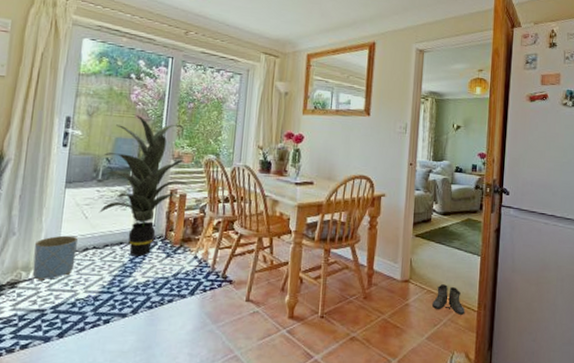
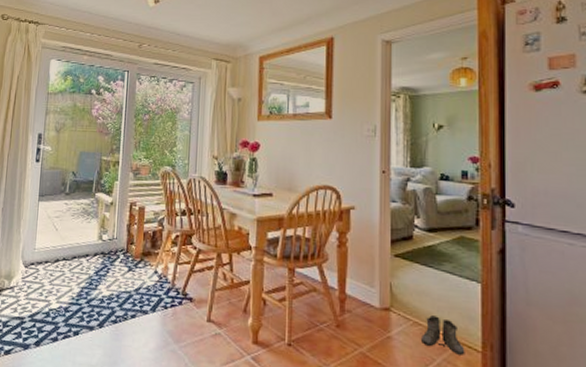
planter: present [32,235,78,280] -> none [13,246,50,289]
indoor plant: present [99,114,191,256] -> none [67,128,149,269]

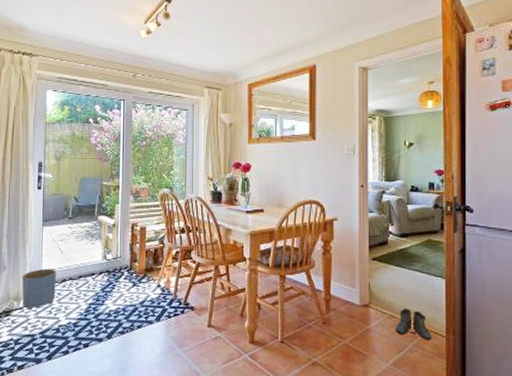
planter: none [13,246,50,289] -> present [21,268,56,309]

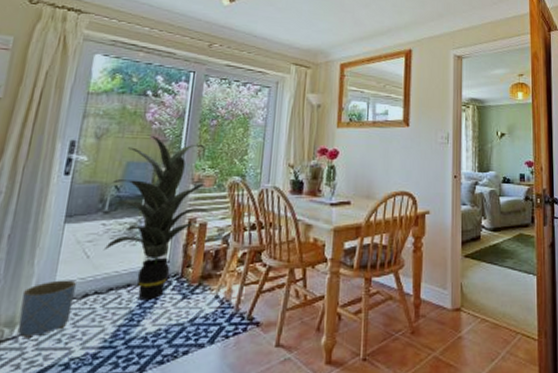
indoor plant: none [71,155,150,286] -> present [103,135,213,300]
boots: present [396,309,432,340] -> none [488,311,525,346]

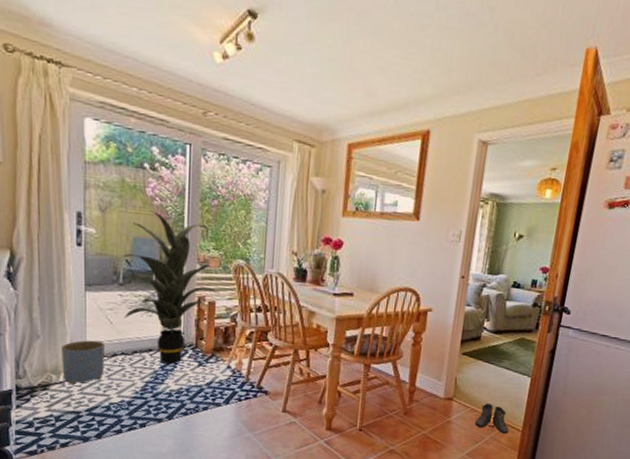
boots: none [488,311,525,346] -> present [475,403,509,434]

